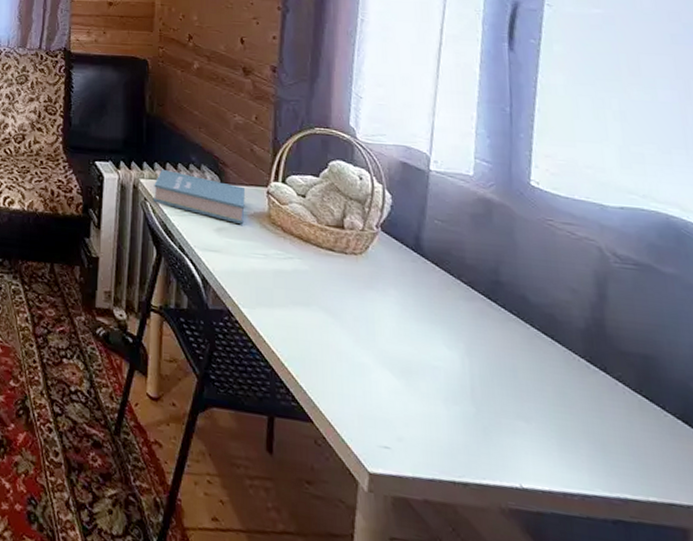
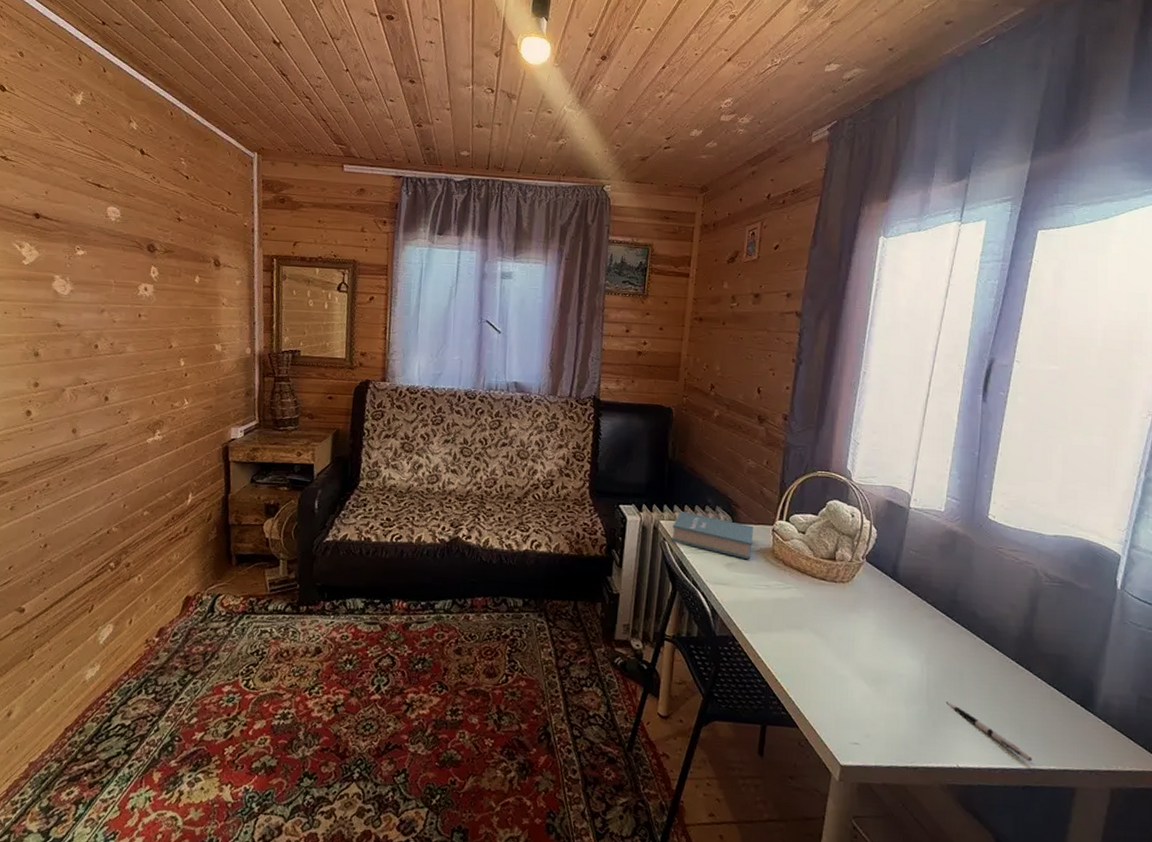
pen: none [497,403,623,489] -> present [945,701,1032,762]

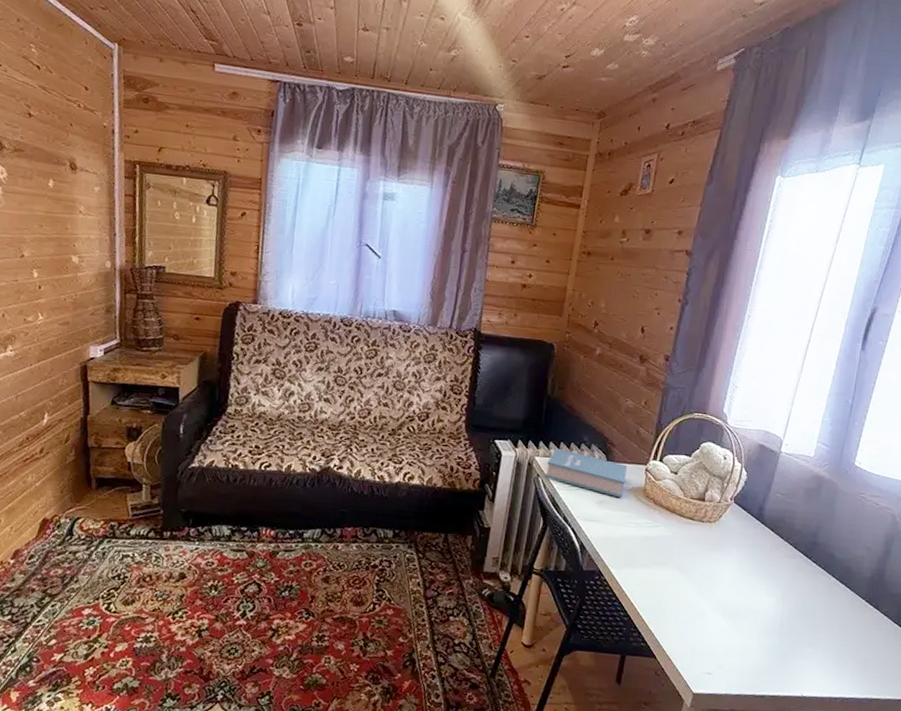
pen: present [945,701,1032,762] -> none [796,636,871,692]

